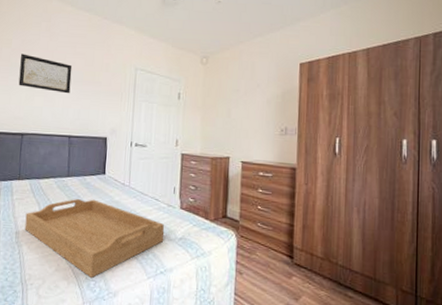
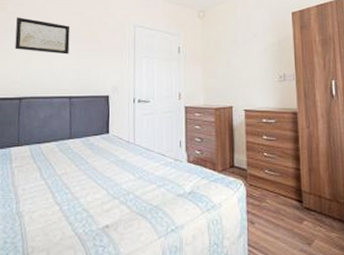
serving tray: present [24,198,165,279] -> none [25,160,173,245]

